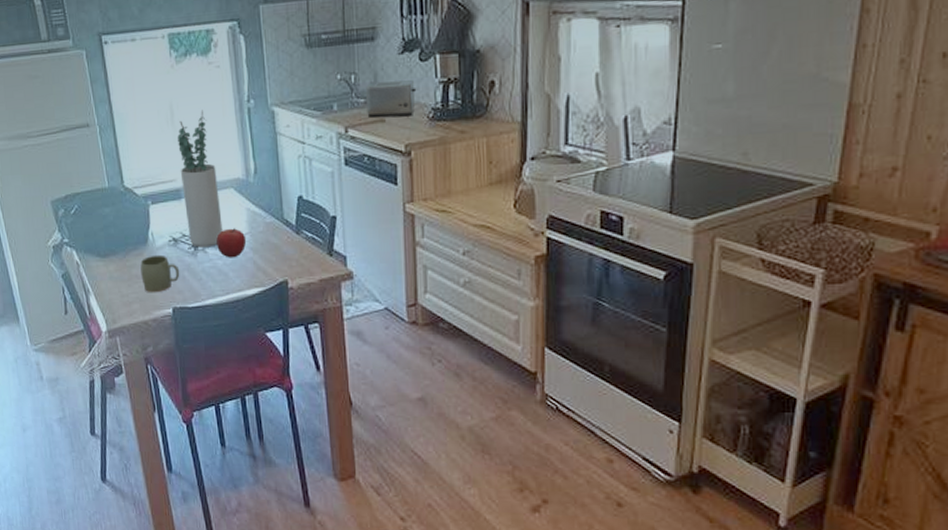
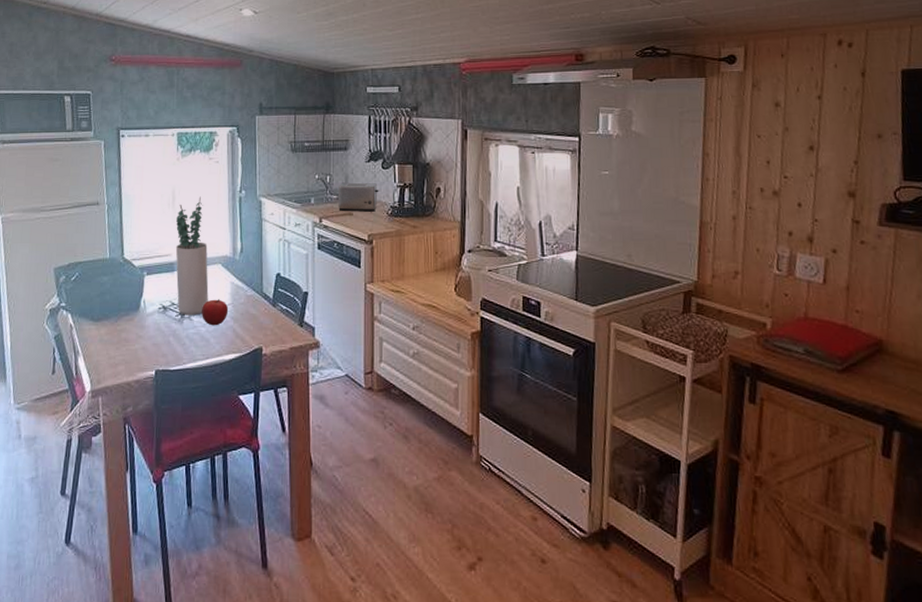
mug: present [140,254,180,293] -> none [129,320,166,356]

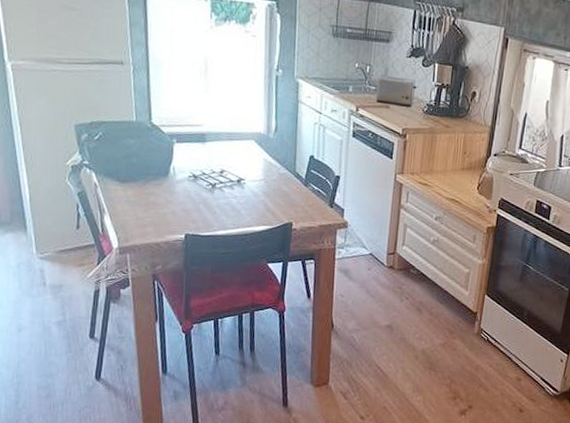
vase: present [175,196,209,316] -> none [207,69,241,187]
fruit: present [202,299,229,326] -> none [233,173,261,199]

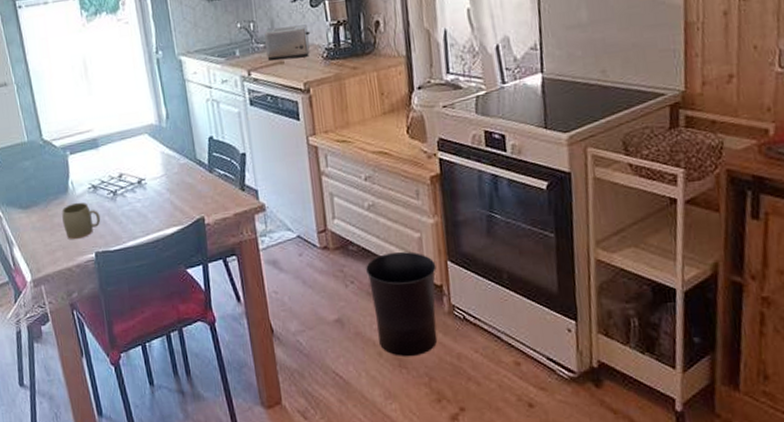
mug: none [158,186,196,220] -> present [62,202,101,240]
waste bin: none [418,280,476,363] -> present [366,251,438,357]

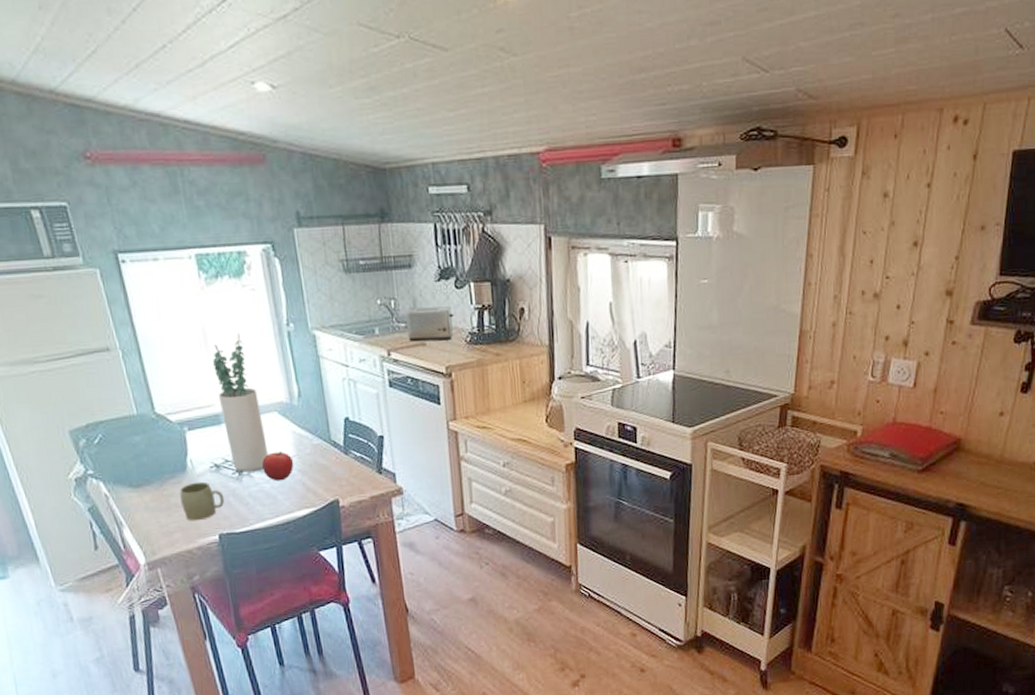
vase: none [92,63,140,193] -> present [213,333,268,473]
fruit: none [134,171,163,201] -> present [262,451,294,481]
waste bin: present [366,251,438,357] -> none [501,535,567,632]

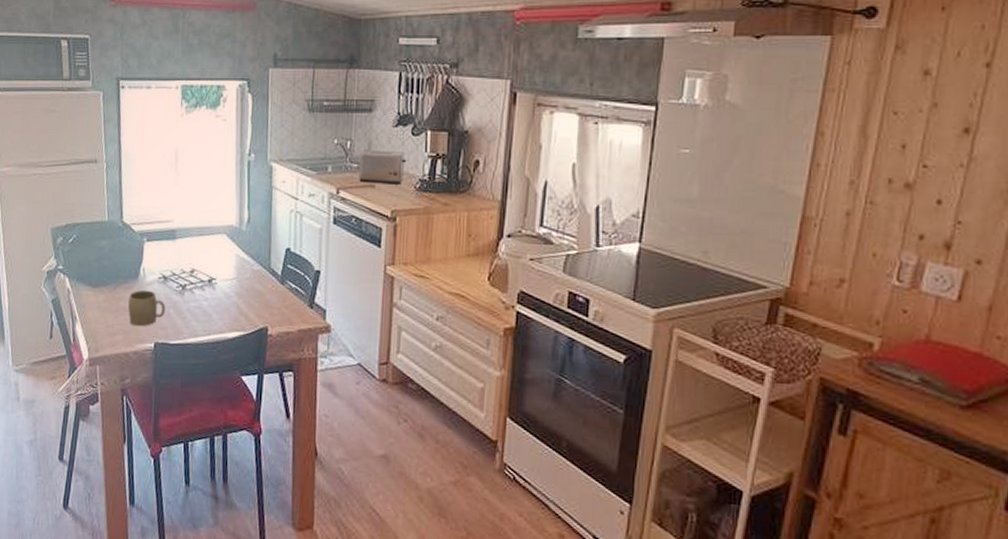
vase: present [213,333,268,473] -> none [177,158,212,288]
fruit: present [262,451,294,481] -> none [204,272,233,301]

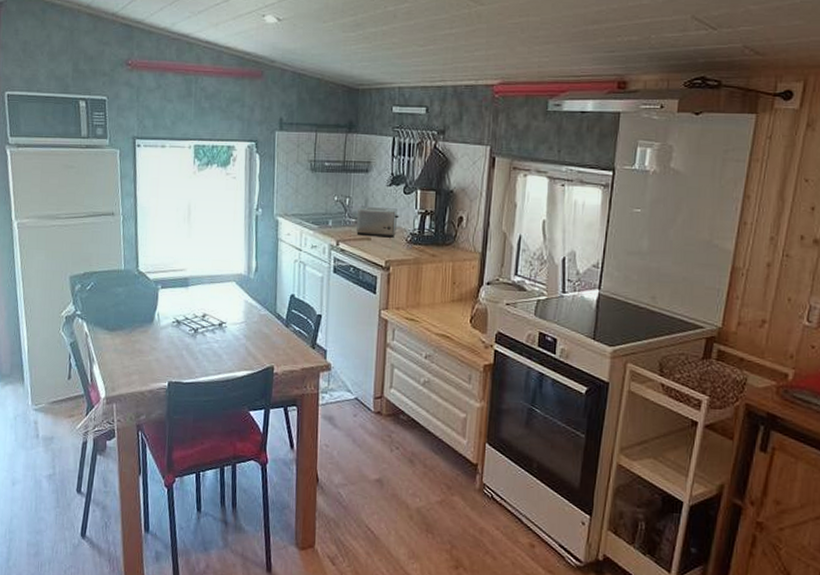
mug: present [128,290,166,327] -> none [143,333,179,367]

